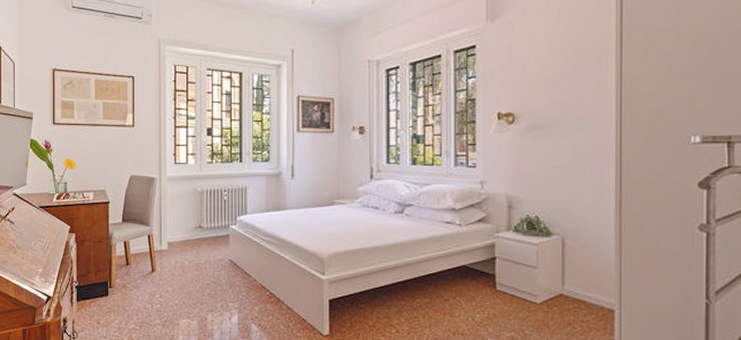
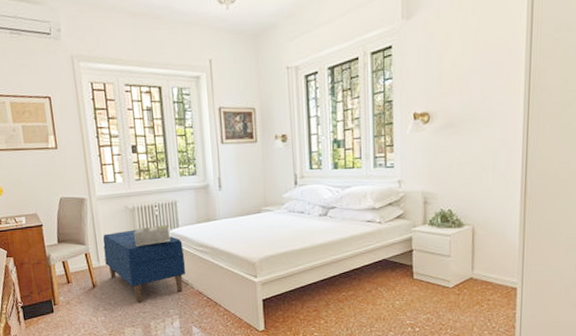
bench: none [168,213,250,292] -> present [102,229,186,302]
decorative box: none [201,210,238,232] -> present [134,224,171,246]

